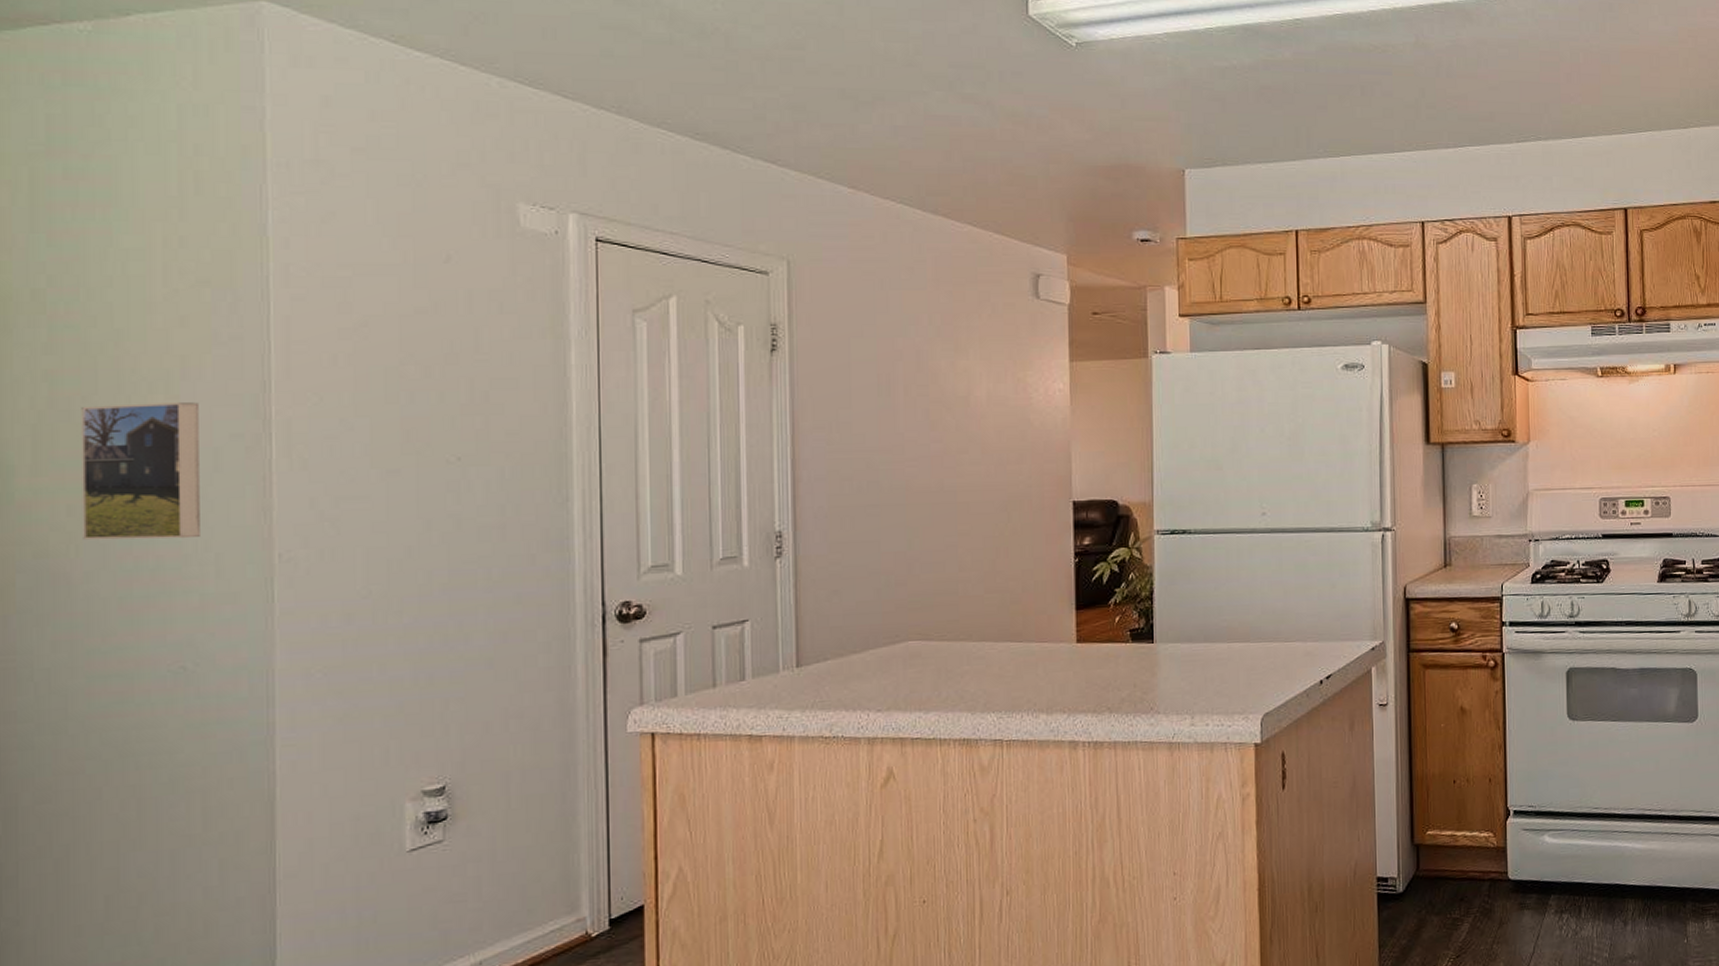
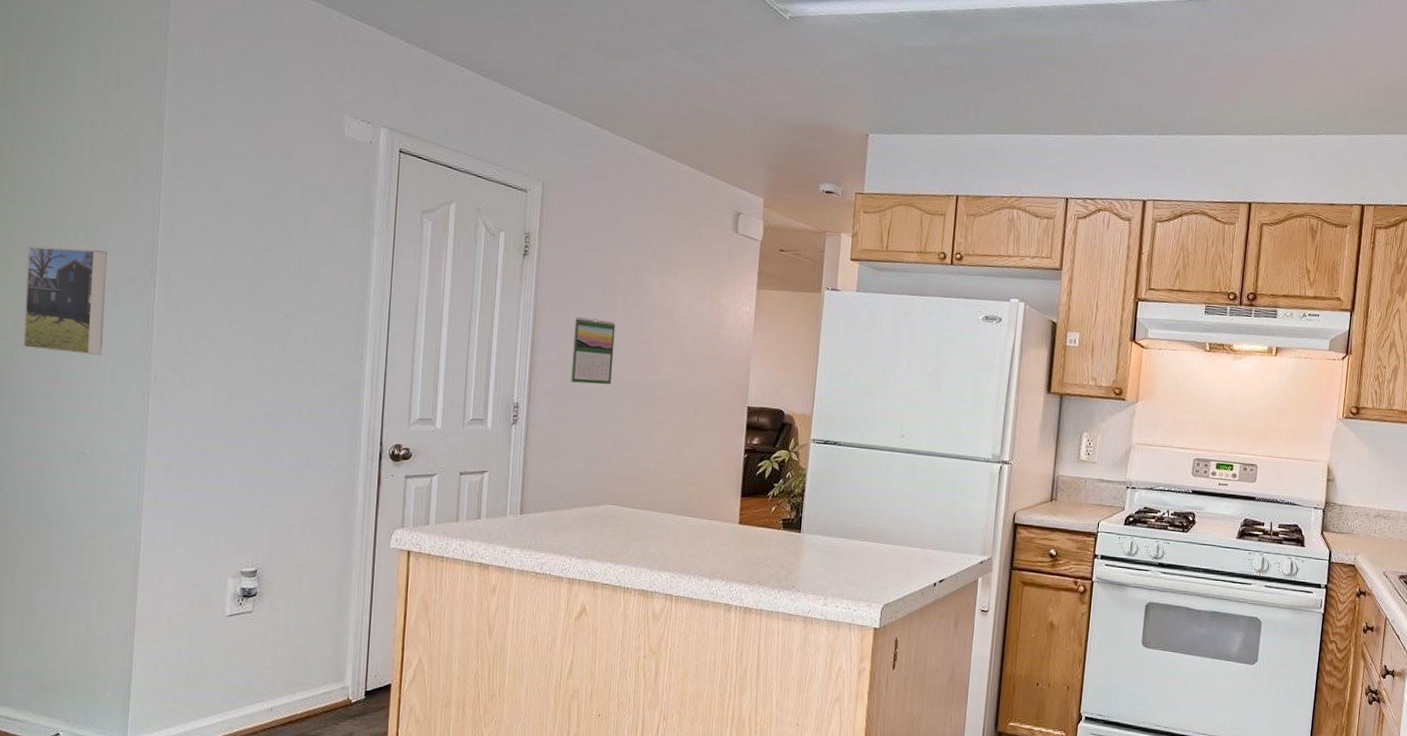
calendar: none [845,418,899,498] -> present [571,317,616,385]

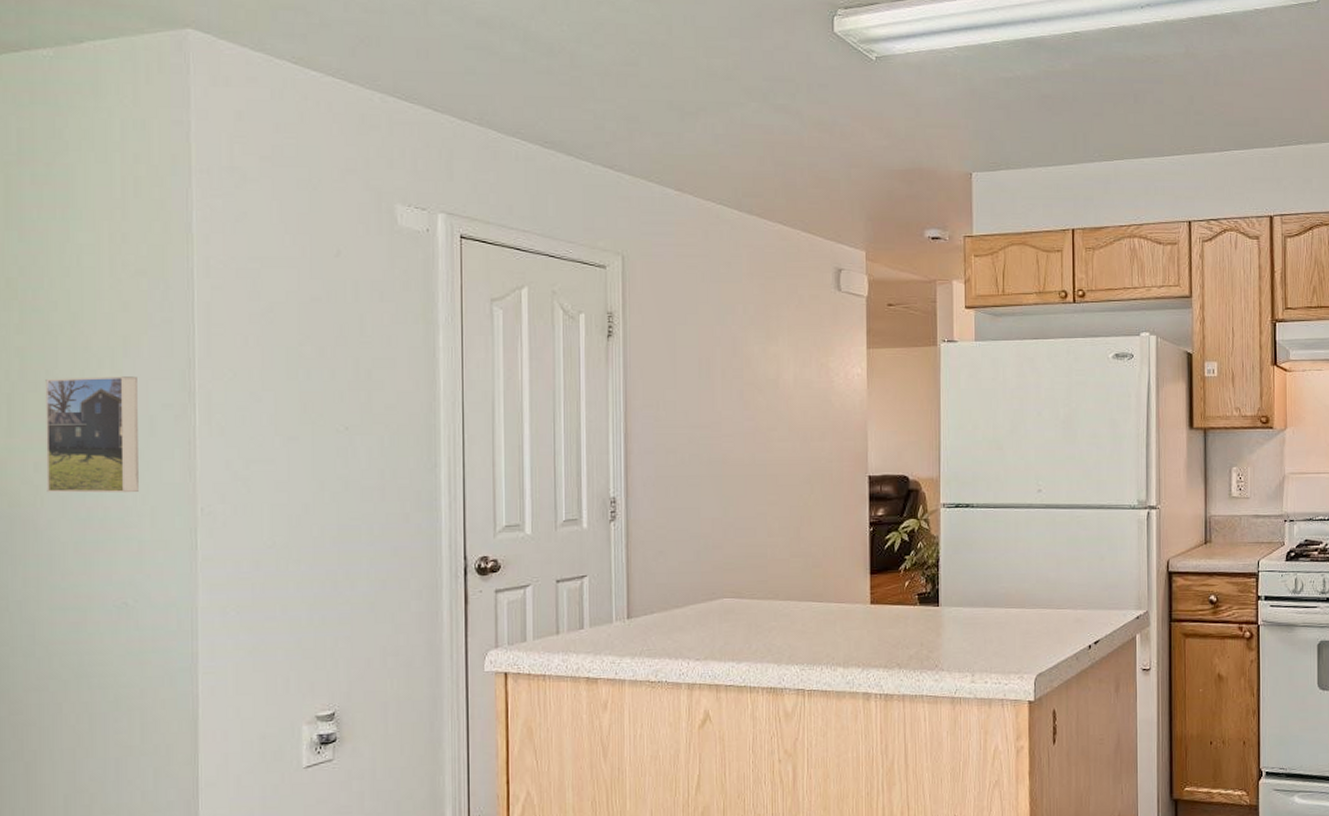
calendar: present [571,317,616,385] -> none [671,398,717,469]

